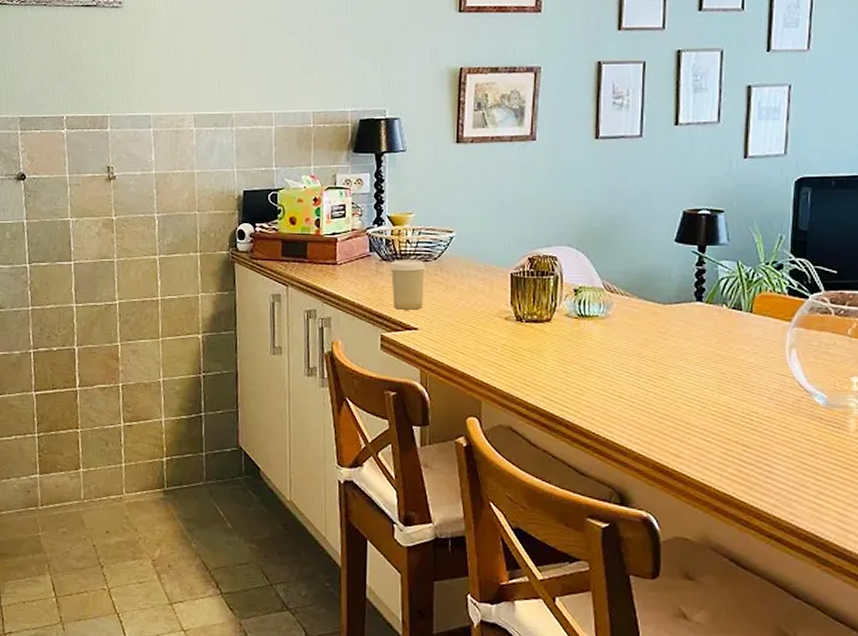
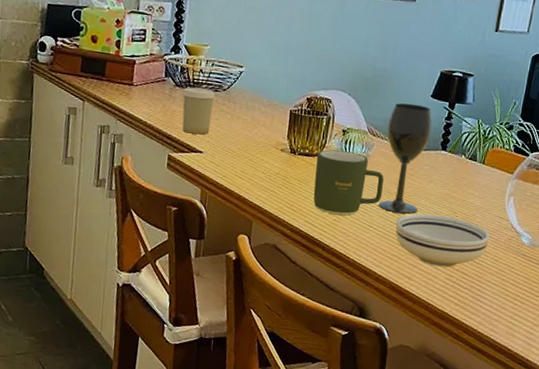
mug: none [547,313,630,386] -> present [313,149,384,215]
wine glass: none [626,251,680,379] -> present [378,103,432,214]
bowl: none [651,377,772,440] -> present [395,213,490,267]

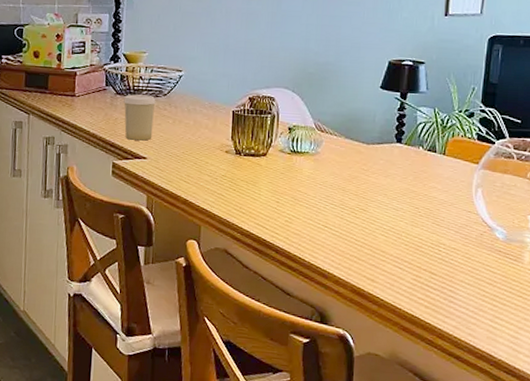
mug: present [313,149,384,215] -> none [262,148,336,216]
wine glass: present [378,103,432,214] -> none [332,96,384,212]
bowl: present [395,213,490,267] -> none [352,210,459,267]

